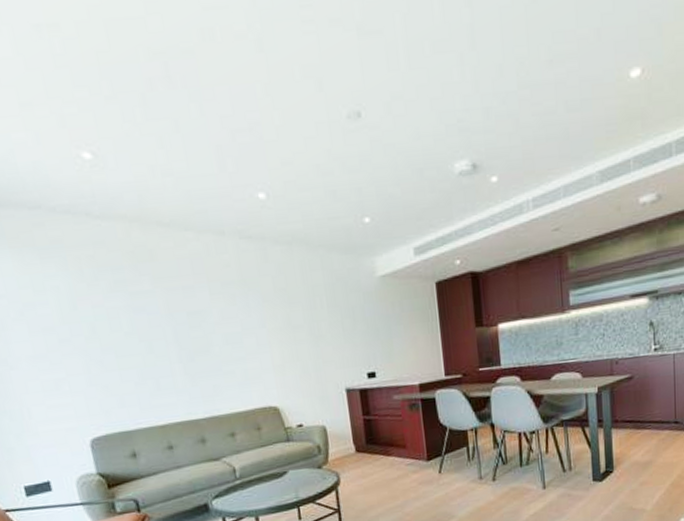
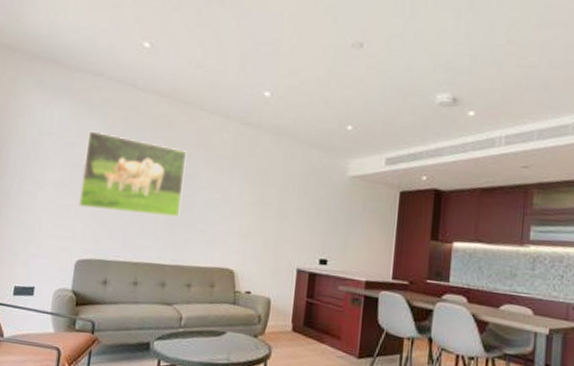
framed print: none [48,281,199,379] -> present [78,130,187,217]

